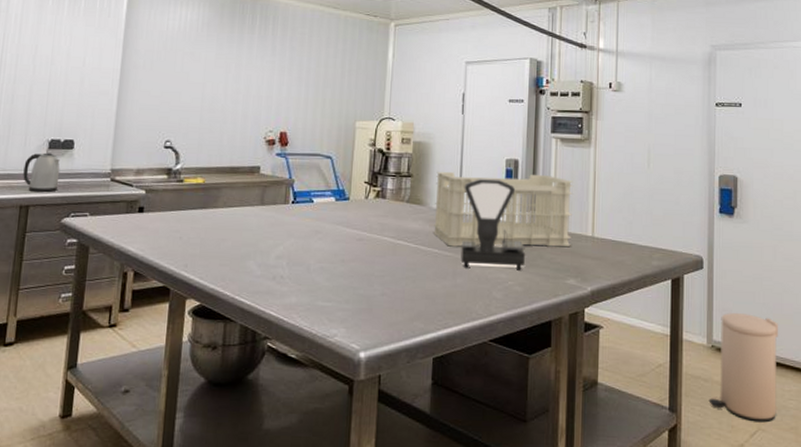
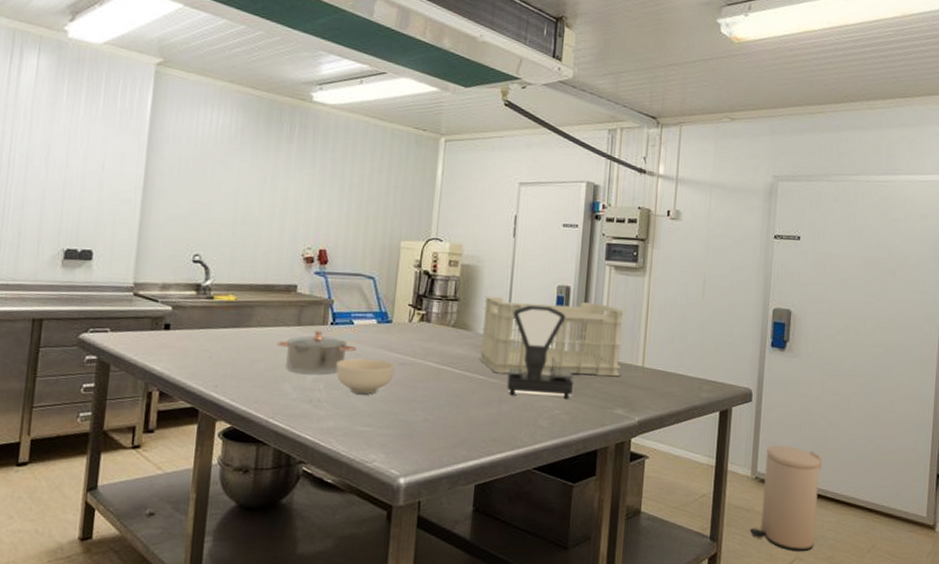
kettle: present [23,152,61,193] -> none [35,263,78,306]
cooking pot: none [242,209,317,253] -> present [277,330,357,375]
bowl: none [297,235,353,270] -> present [336,358,395,395]

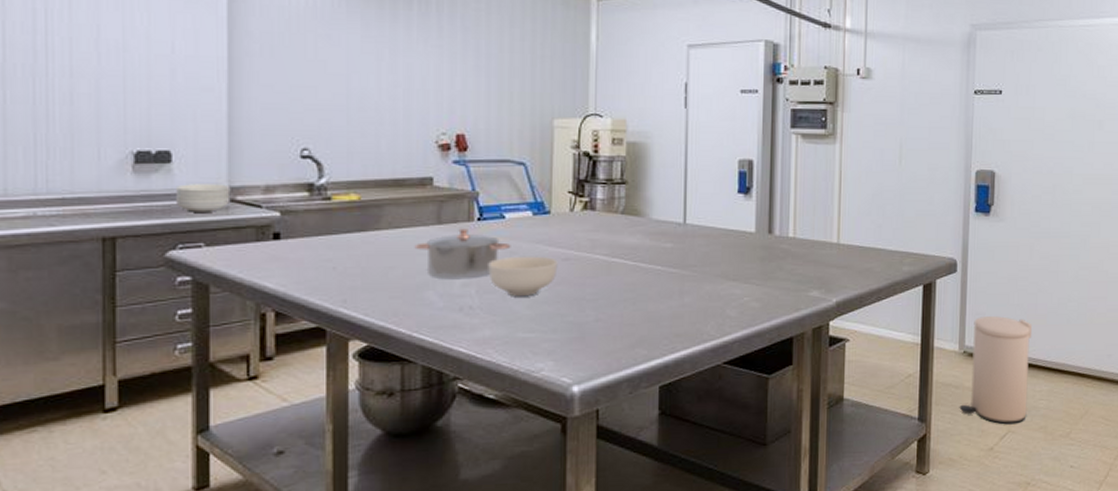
bowl: none [91,278,136,303] -> present [175,184,231,212]
plastic crate: present [479,295,626,377] -> none [655,176,816,262]
scale: present [506,305,574,399] -> none [687,184,764,285]

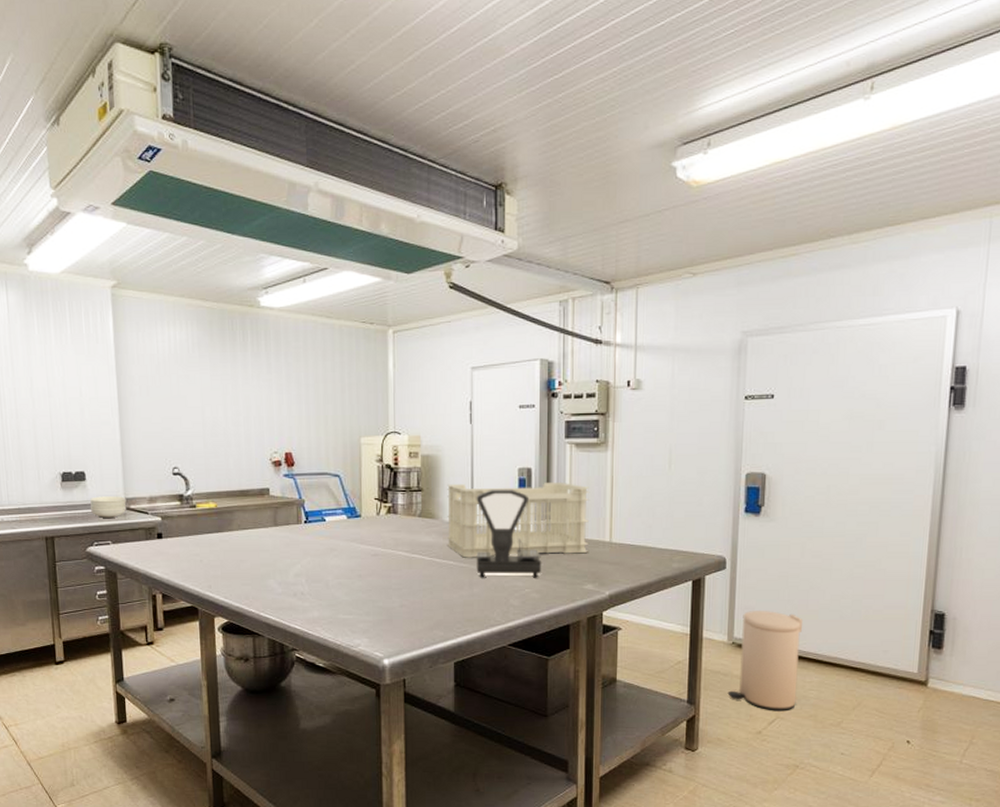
cooking pot: present [414,228,511,280] -> none [258,529,331,571]
bowl: present [488,256,558,297] -> none [314,552,369,586]
plastic crate: none [655,176,816,262] -> present [447,481,589,558]
scale: none [687,184,764,285] -> present [475,490,542,578]

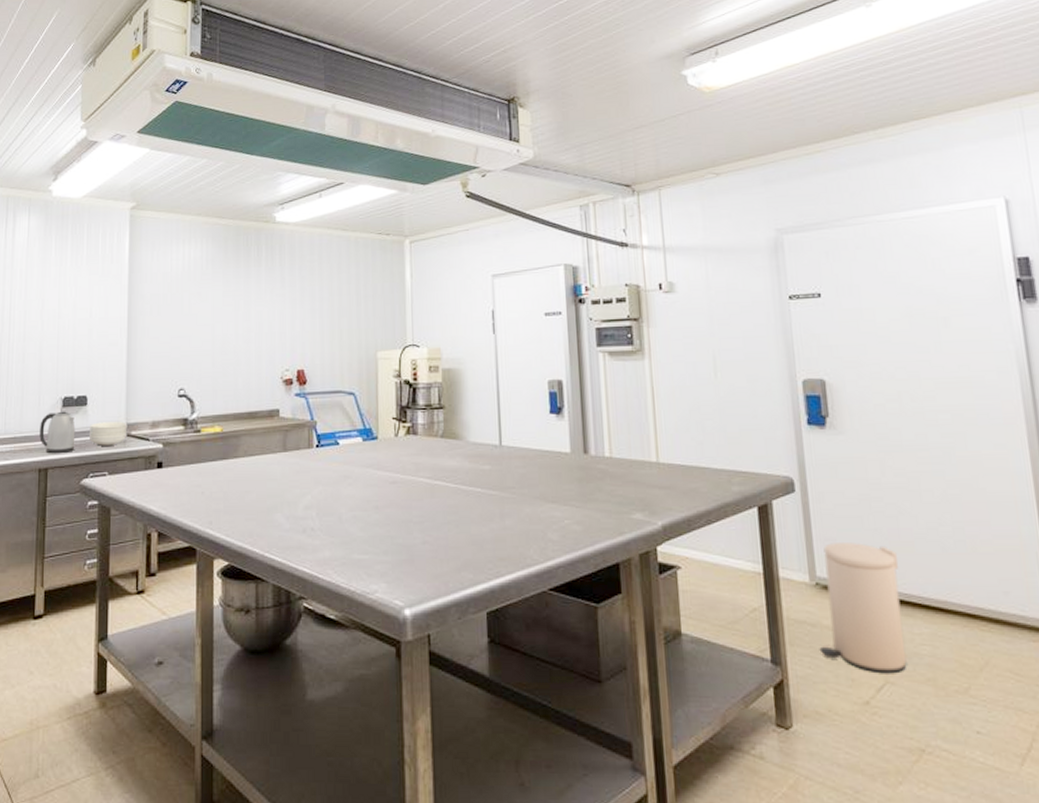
kettle: none [42,485,78,524] -> present [39,411,76,454]
plastic crate: present [447,481,589,558] -> none [471,394,633,484]
scale: present [475,490,542,578] -> none [503,405,582,508]

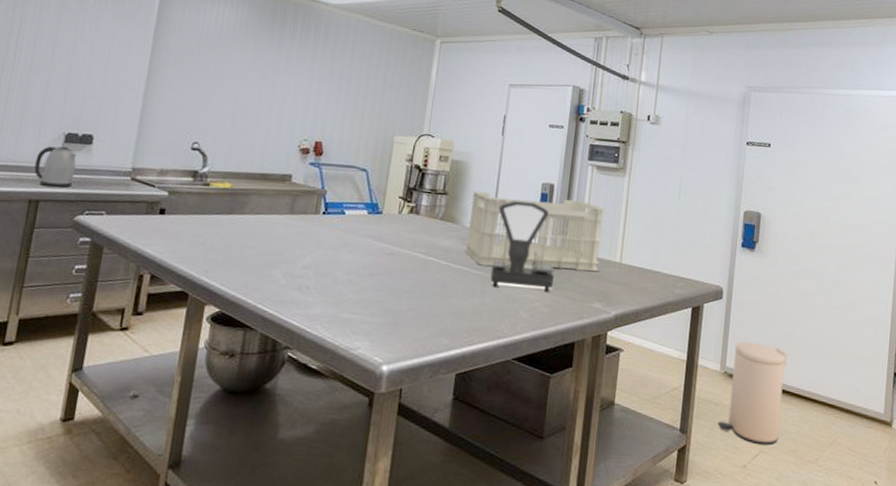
bowl: present [88,422,128,446] -> none [89,162,134,187]
plastic crate: none [471,394,633,484] -> present [465,190,606,272]
scale: none [503,405,582,508] -> present [490,201,555,292]

